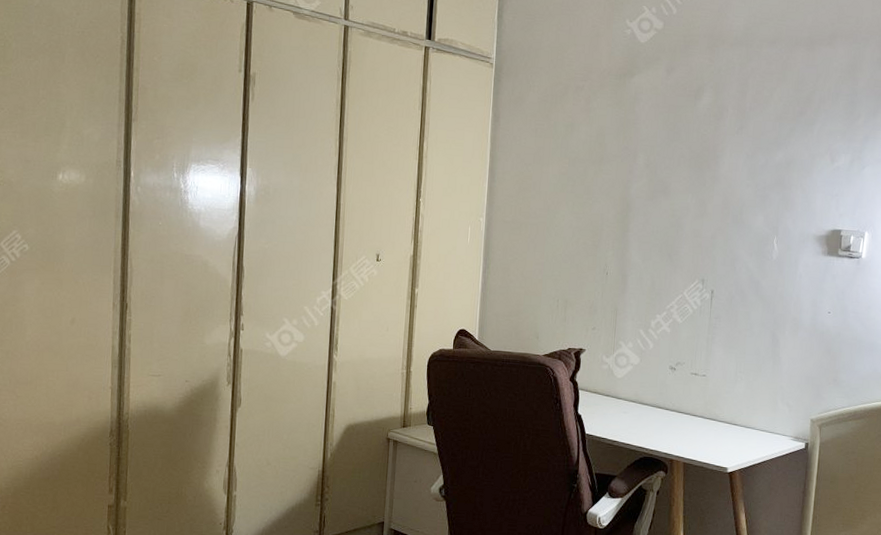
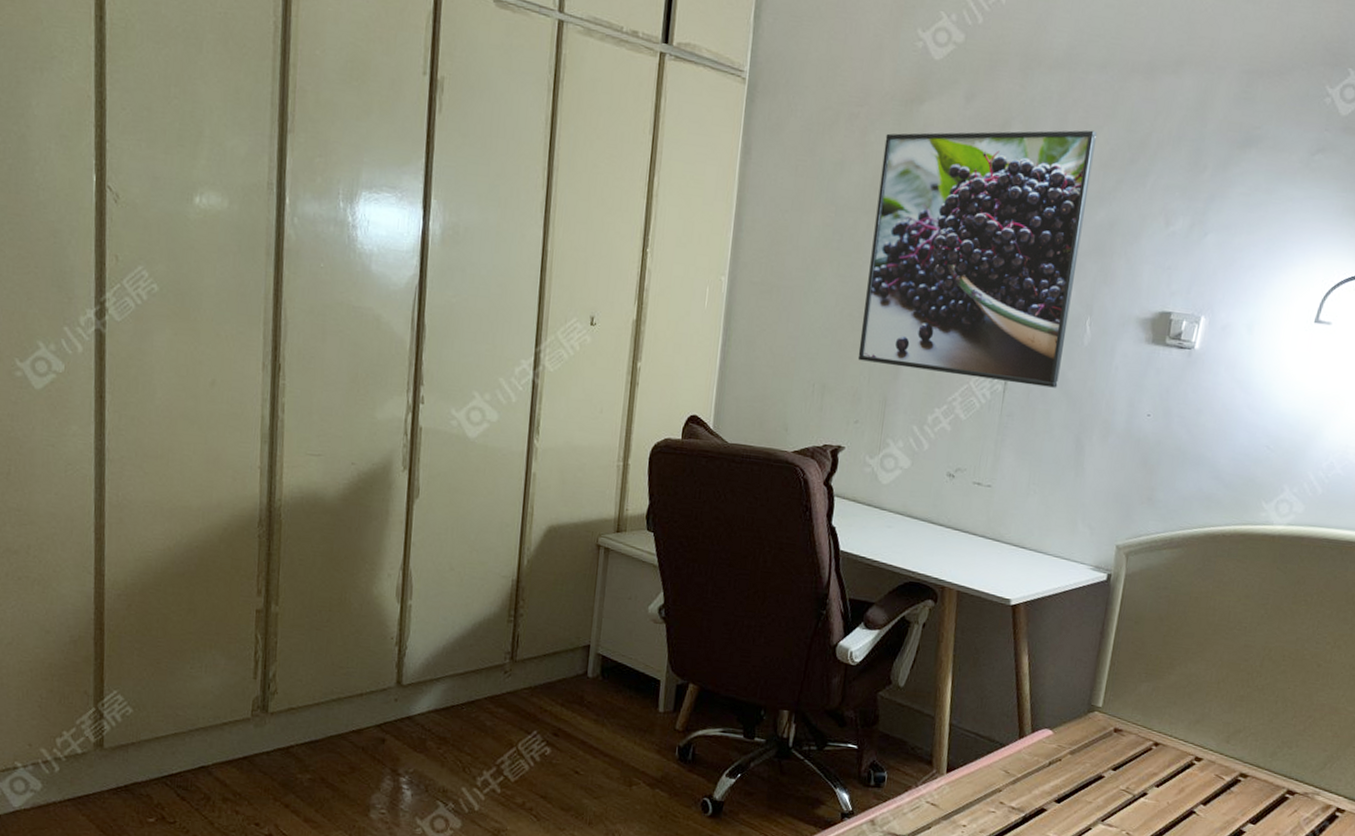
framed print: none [592,91,771,294] -> present [857,130,1097,388]

